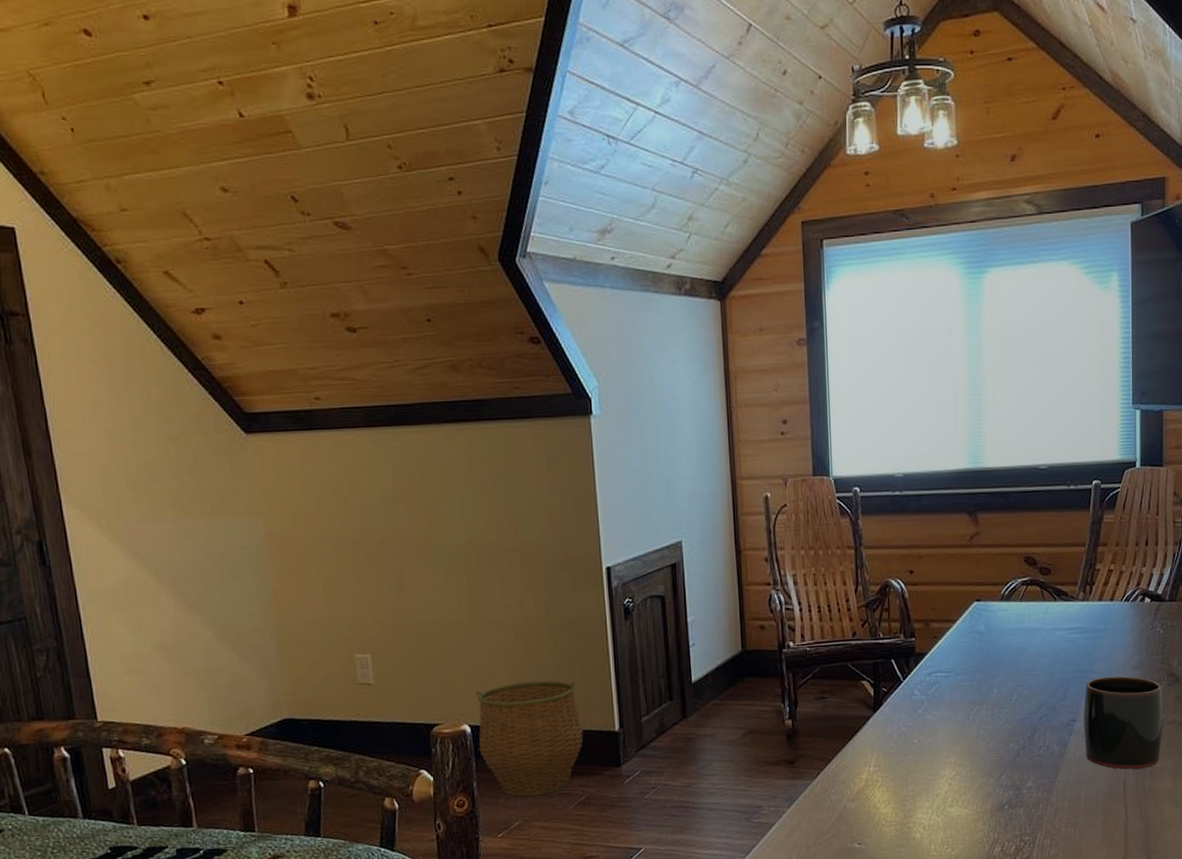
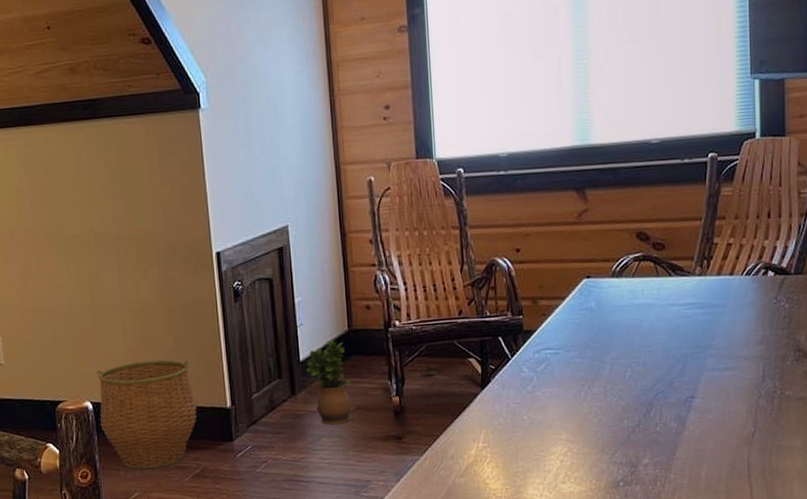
potted plant: none [697,660,744,749] -> present [305,339,352,425]
mug: present [1083,676,1163,770] -> none [702,351,791,447]

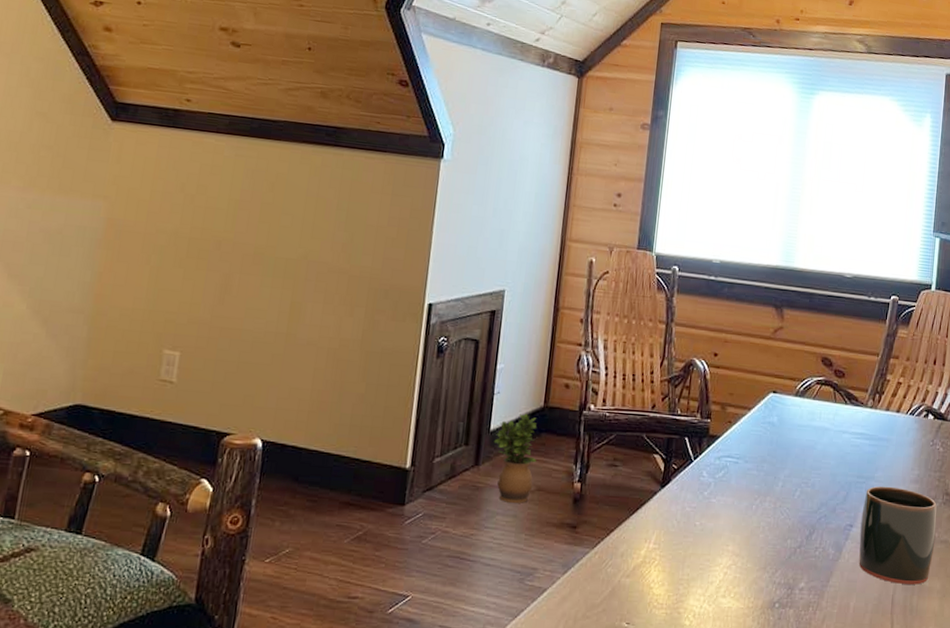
basket: present [96,360,197,469] -> none [265,404,377,524]
mug: none [702,351,791,447] -> present [859,486,937,585]

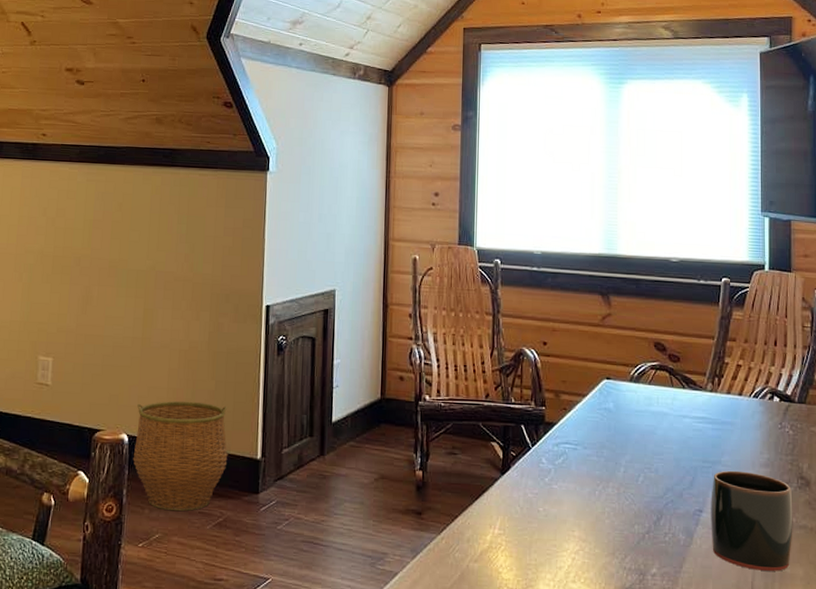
basket: none [265,404,377,524] -> present [133,401,228,512]
potted plant: present [493,413,537,503] -> none [336,405,379,491]

